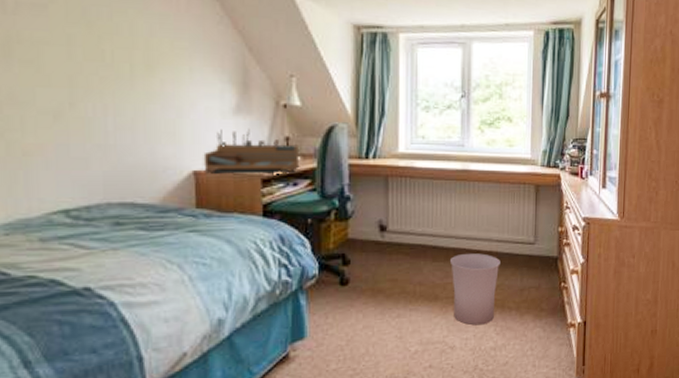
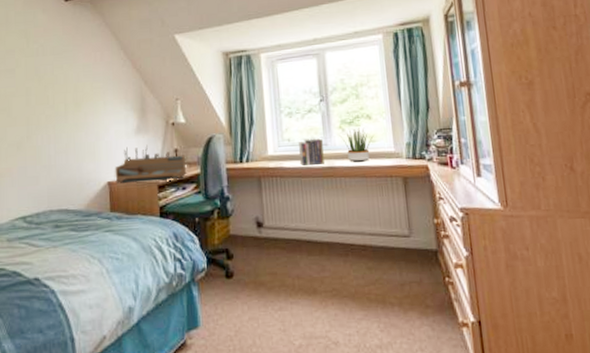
books: none [434,138,459,166] -> present [299,138,324,165]
waste bin: present [449,253,500,326] -> none [324,247,376,321]
potted plant: none [477,130,514,168] -> present [339,128,375,163]

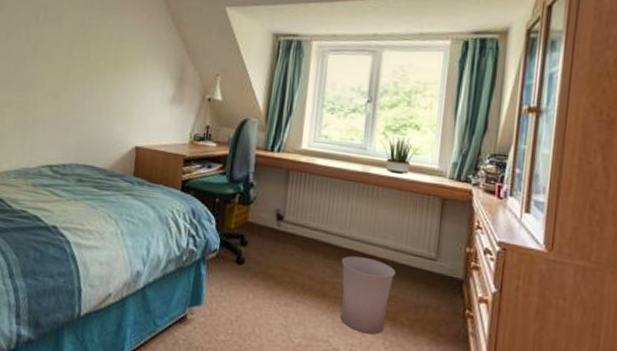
desk organizer: present [115,144,187,183] -> none [143,115,216,157]
books: present [299,138,324,165] -> none [334,139,362,168]
waste bin: none [324,247,376,321] -> present [340,256,396,335]

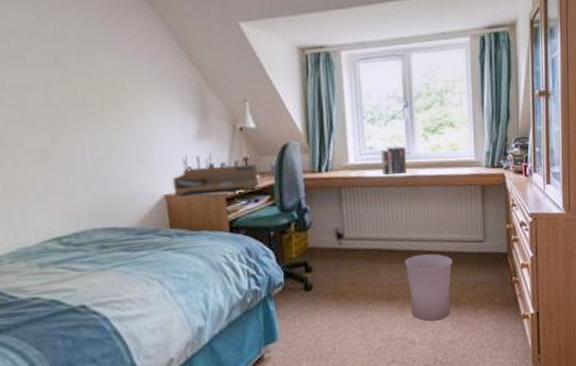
desk organizer: none [143,115,216,157] -> present [172,152,259,197]
books: none [334,139,362,168] -> present [381,146,407,175]
potted plant: present [381,137,420,175] -> none [422,136,457,172]

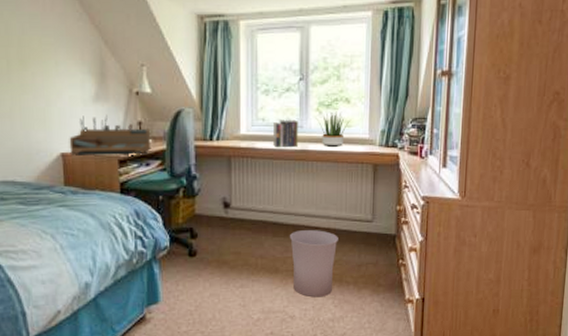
potted plant: none [422,136,457,172] -> present [316,111,352,148]

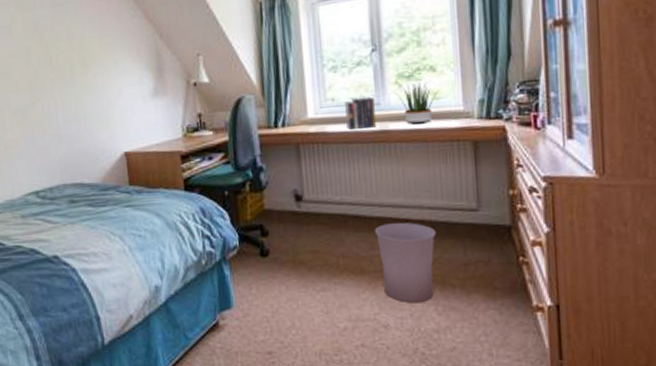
desk organizer: present [69,114,151,155] -> none [131,109,213,154]

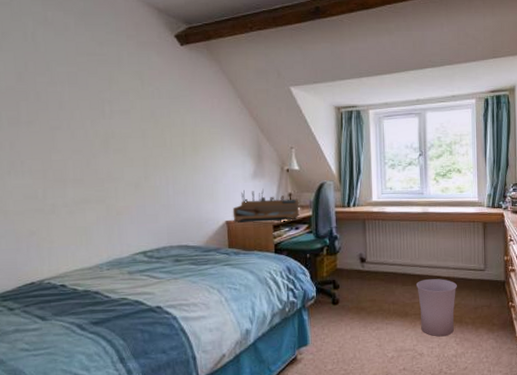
desk organizer: none [131,109,213,154] -> present [232,188,300,223]
books: present [345,96,376,129] -> none [399,188,420,211]
potted plant: present [395,82,440,126] -> none [434,180,463,210]

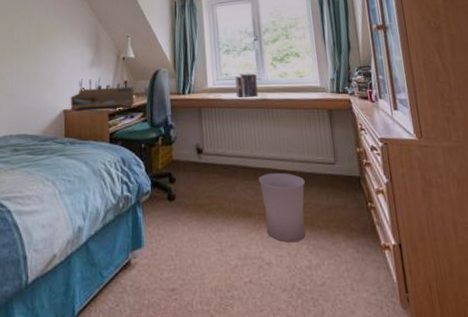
books: none [399,188,420,211] -> present [235,73,258,97]

